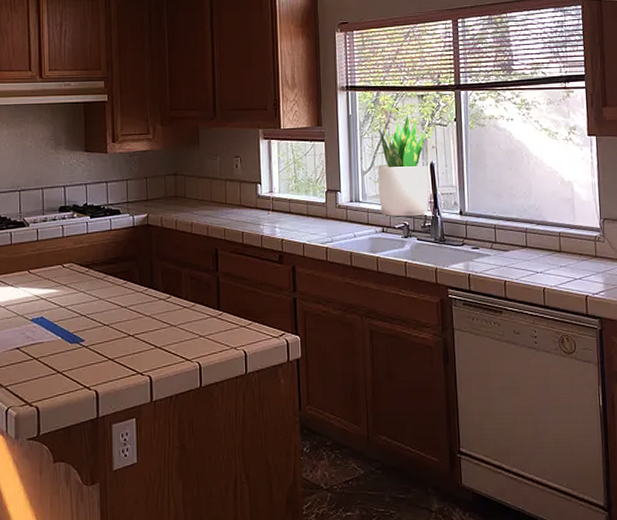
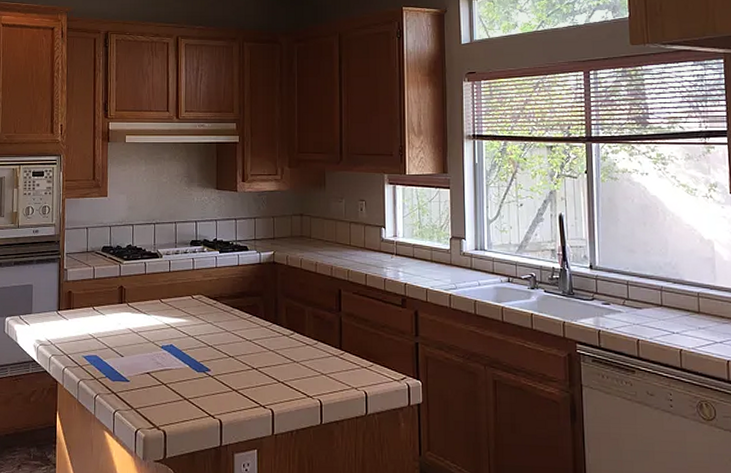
planter: present [378,115,430,217] -> none [504,166,558,268]

